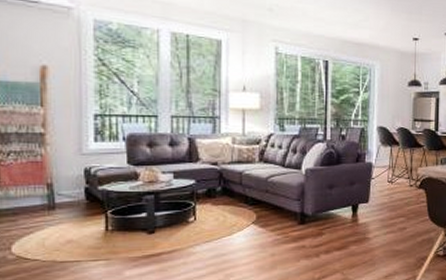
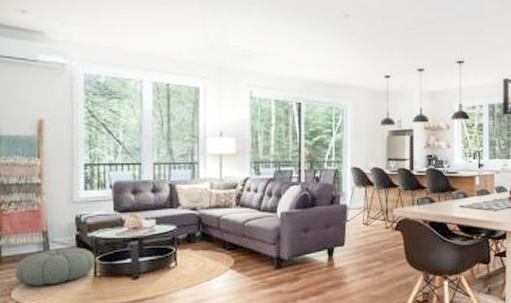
pouf: none [15,201,108,240] -> present [15,247,96,286]

